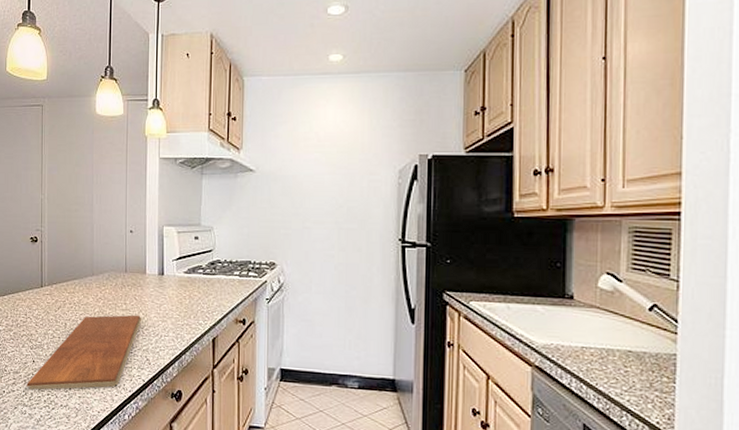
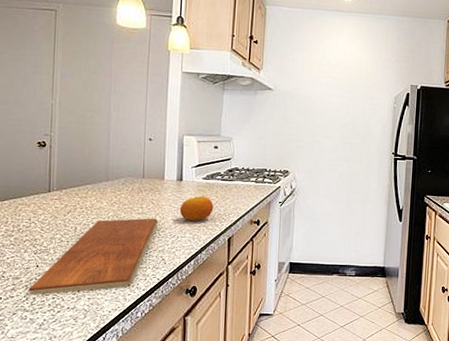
fruit: none [162,291,196,320] -> present [179,195,214,222]

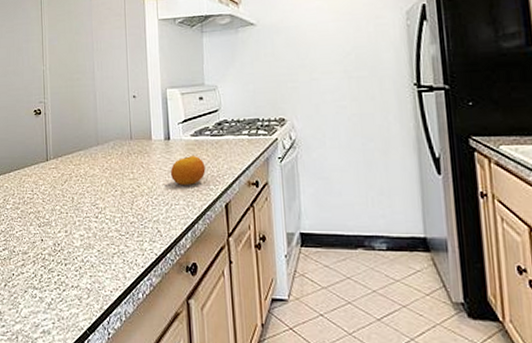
chopping board: present [28,218,159,294] -> none [36,184,151,271]

